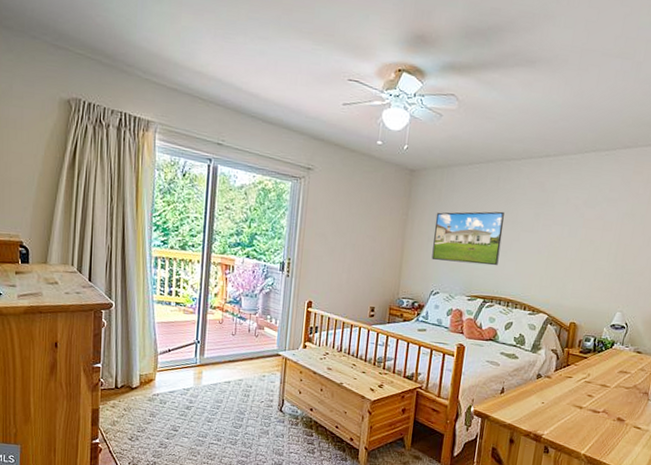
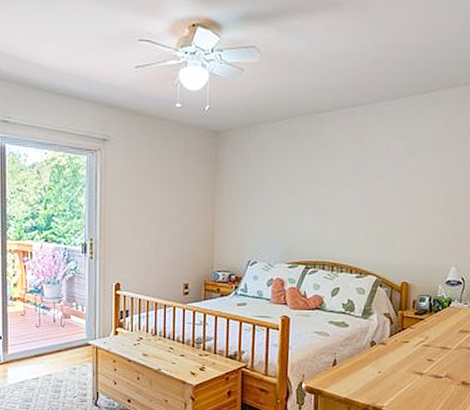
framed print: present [431,211,505,266] -> none [245,168,321,228]

